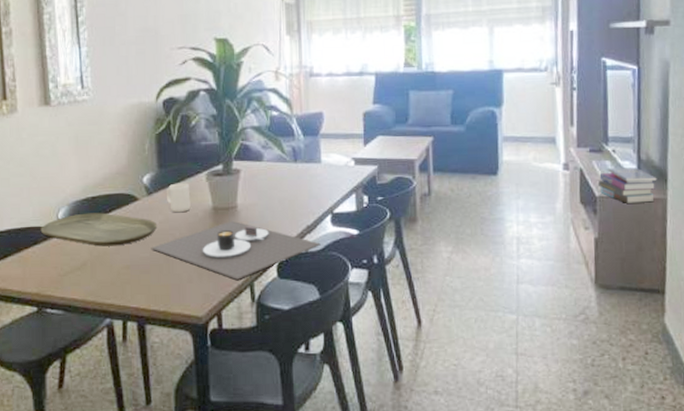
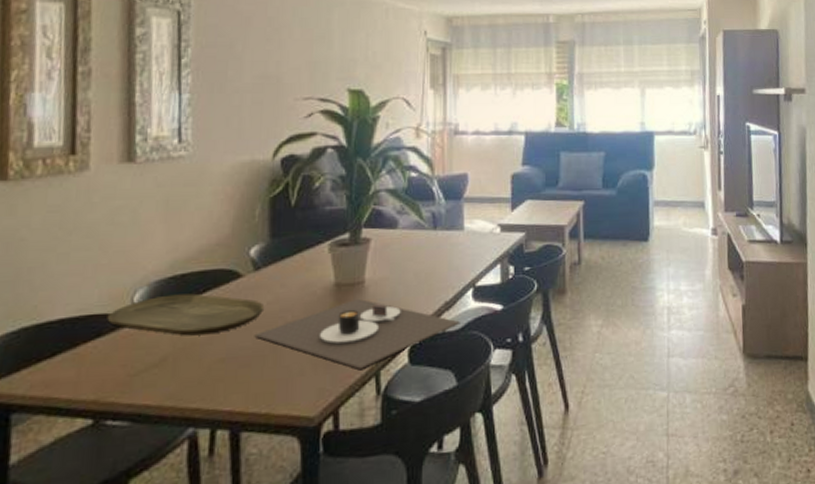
cup: present [166,183,191,213] -> none [277,255,309,291]
books: present [598,167,657,204] -> none [745,232,798,270]

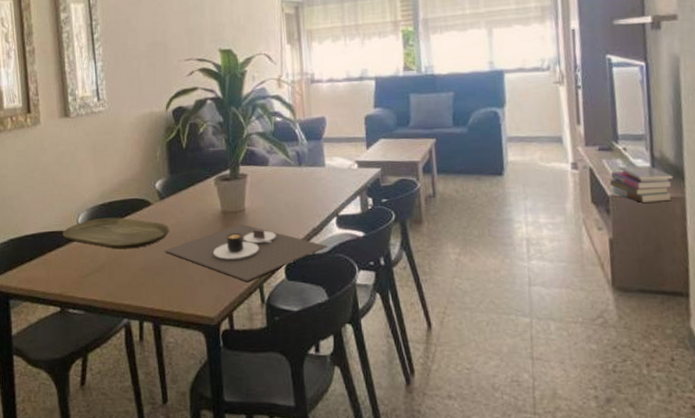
books: none [745,232,798,270] -> present [610,165,674,204]

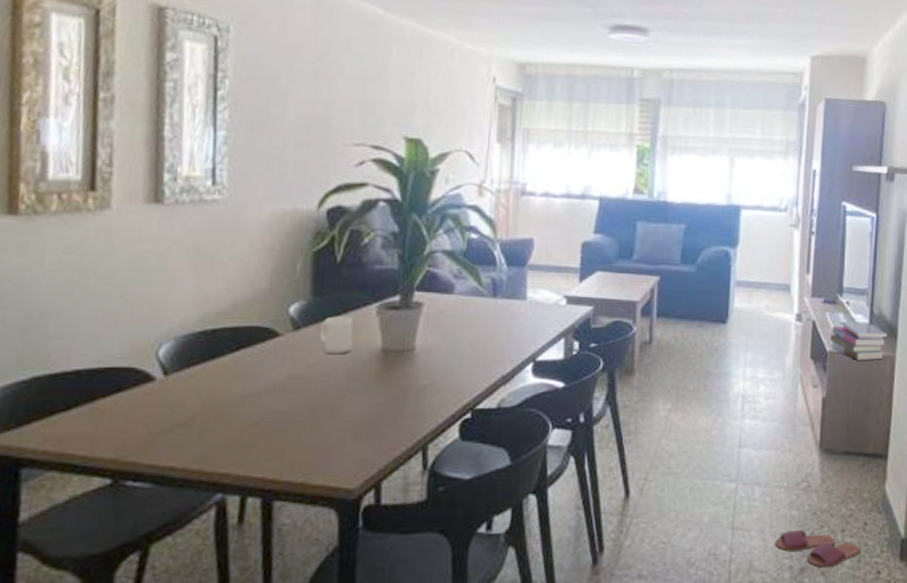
placemat: present [62,217,170,249] -> none [128,351,304,396]
place setting: present [164,223,327,283] -> none [291,366,517,443]
cup: none [177,187,201,217] -> present [319,316,354,355]
slippers: none [576,362,671,399] -> present [775,529,861,567]

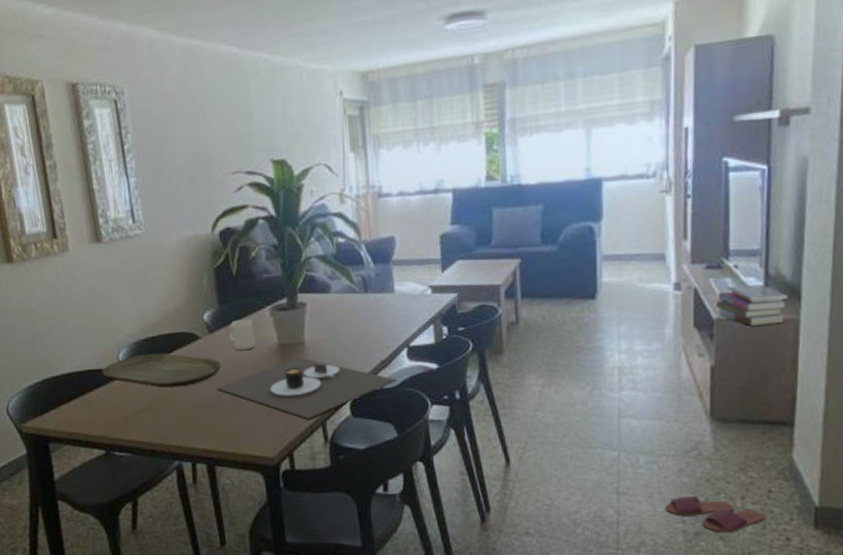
placemat: none [128,351,304,396] -> present [102,353,222,388]
place setting: none [291,366,517,443] -> present [216,357,397,420]

